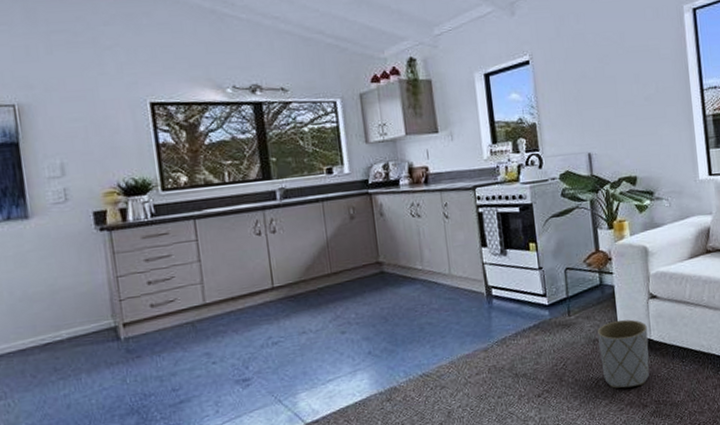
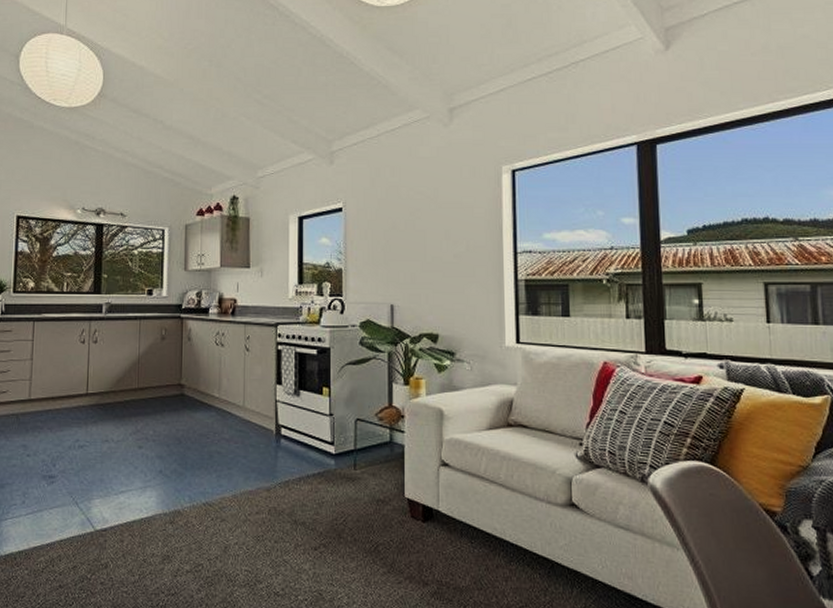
planter: present [596,319,650,389] -> none [381,483,436,560]

